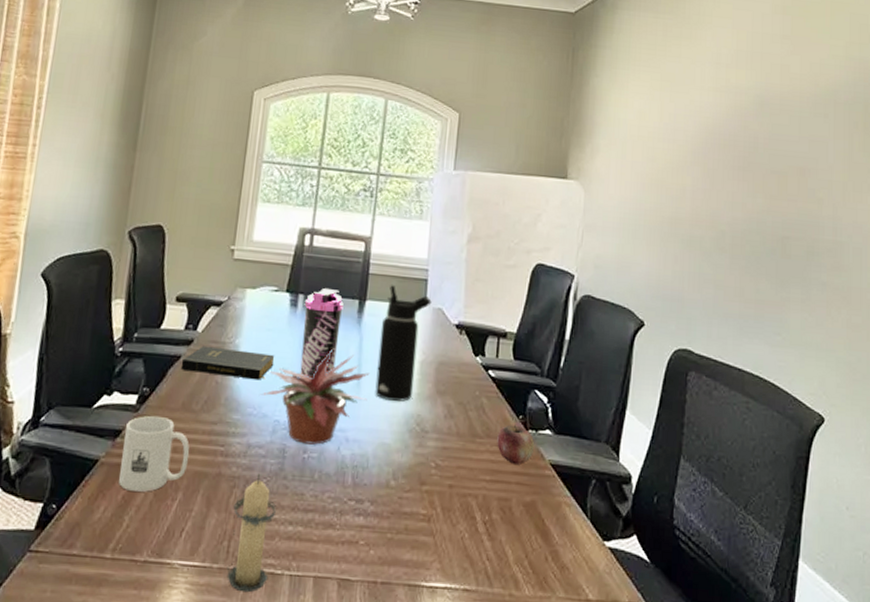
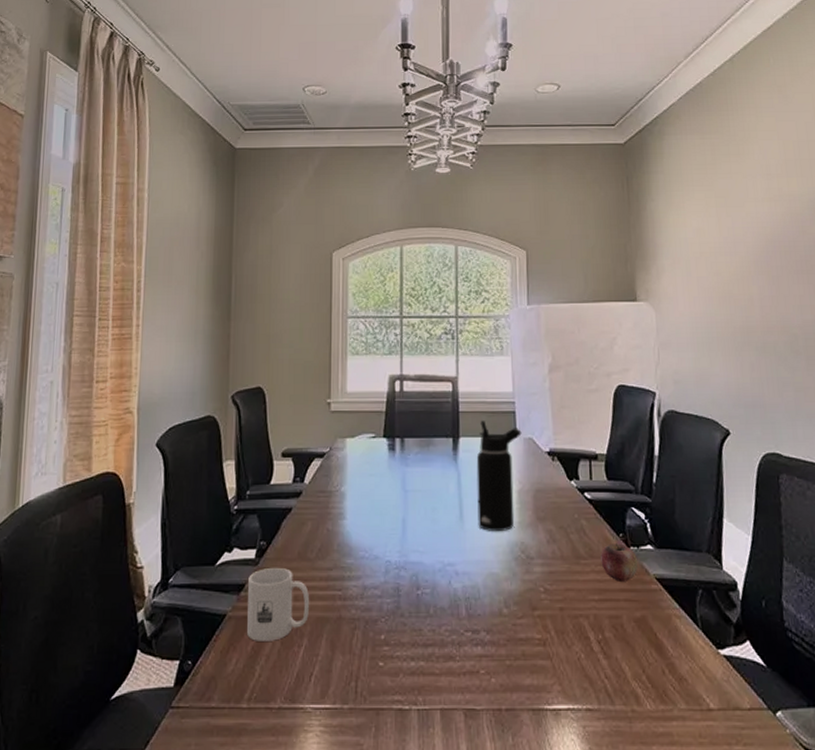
book: present [180,346,275,381] -> none [293,496,380,524]
candle: present [226,474,277,593] -> none [356,614,398,730]
potted plant: present [260,348,370,445] -> none [370,487,472,581]
water bottle: present [300,288,344,378] -> none [401,430,439,517]

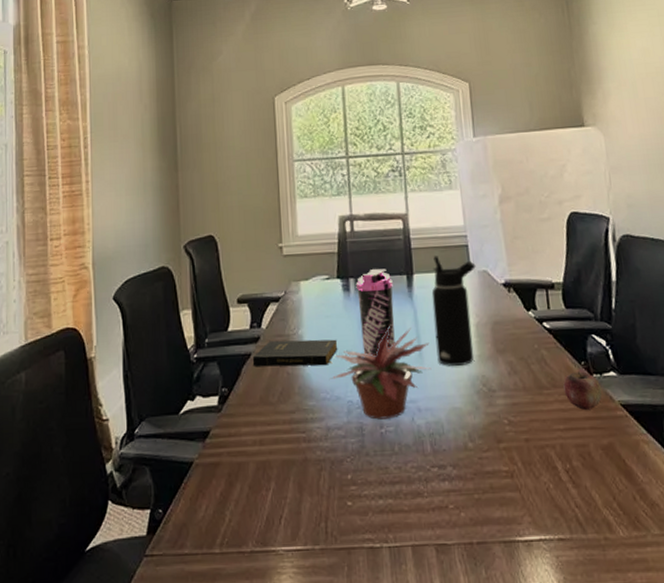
mug: present [247,567,310,641] -> none [213,412,275,487]
book: none [293,496,380,524] -> present [252,339,338,367]
potted plant: none [370,487,472,581] -> present [330,325,432,420]
water bottle: none [401,430,439,517] -> present [355,269,396,356]

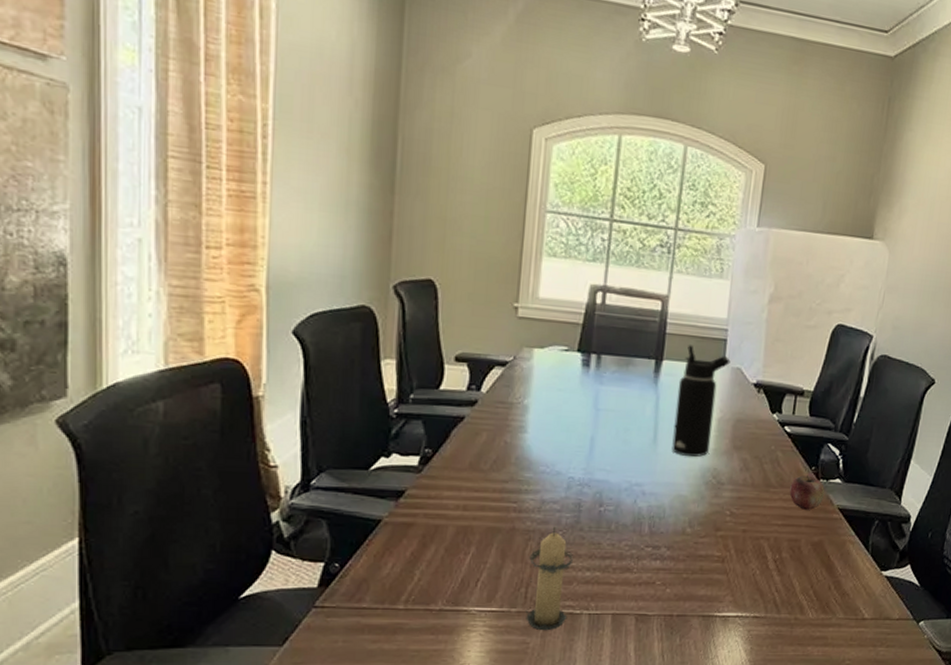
book: present [252,339,338,367] -> none [465,406,567,440]
candle: none [324,454,369,569] -> present [525,527,574,631]
potted plant: present [330,325,432,420] -> none [552,407,667,499]
water bottle: present [355,269,396,356] -> none [594,348,639,436]

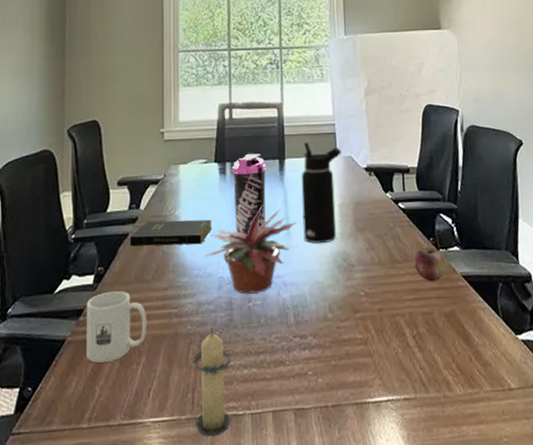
mug: none [406,475,481,548] -> present [87,290,147,363]
book: none [465,406,567,440] -> present [129,219,212,246]
potted plant: none [552,407,667,499] -> present [203,205,298,294]
water bottle: none [594,348,639,436] -> present [231,153,266,235]

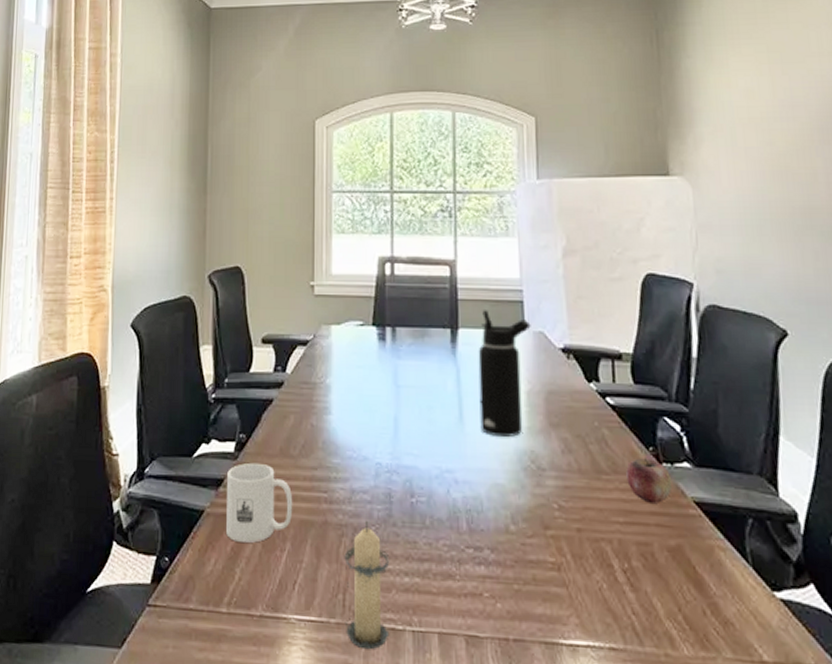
book: present [129,219,212,246] -> none [274,387,369,421]
potted plant: present [203,205,298,294] -> none [358,383,473,488]
water bottle: present [231,153,266,235] -> none [392,319,435,416]

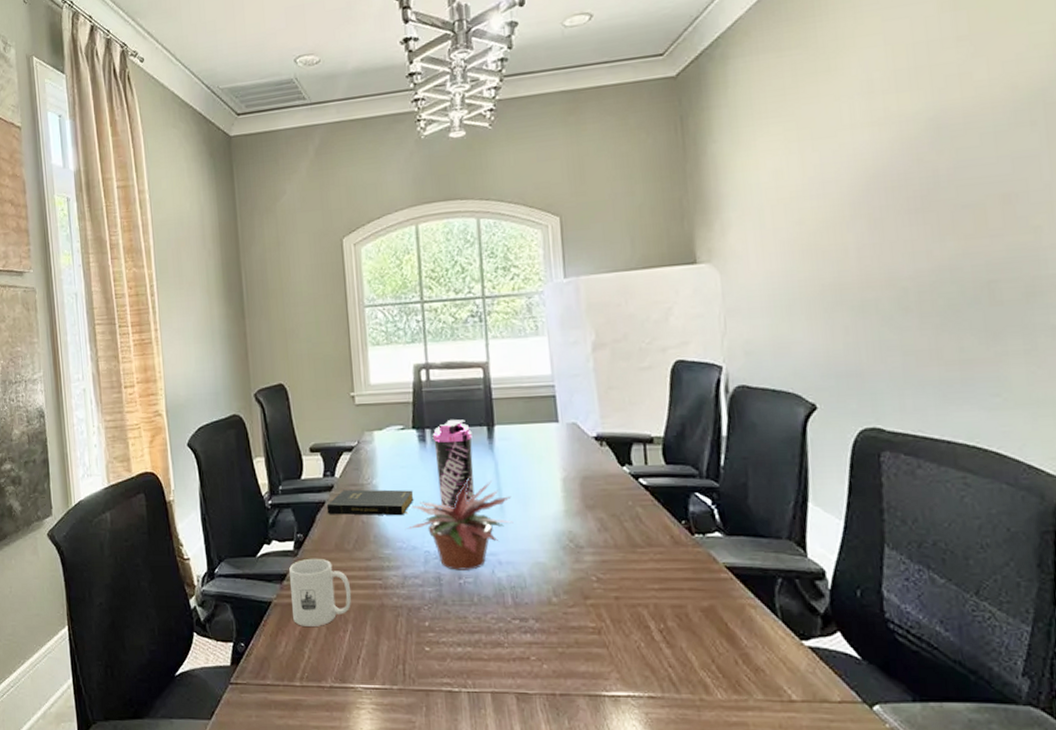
book: none [274,387,369,421] -> present [326,489,414,516]
candle: present [344,521,390,650] -> none [401,602,447,710]
potted plant: none [358,383,473,488] -> present [406,477,514,570]
water bottle: none [392,319,435,416] -> present [432,419,475,508]
water bottle: present [478,310,531,437] -> none [514,406,564,520]
apple: present [626,457,673,503] -> none [660,530,705,570]

